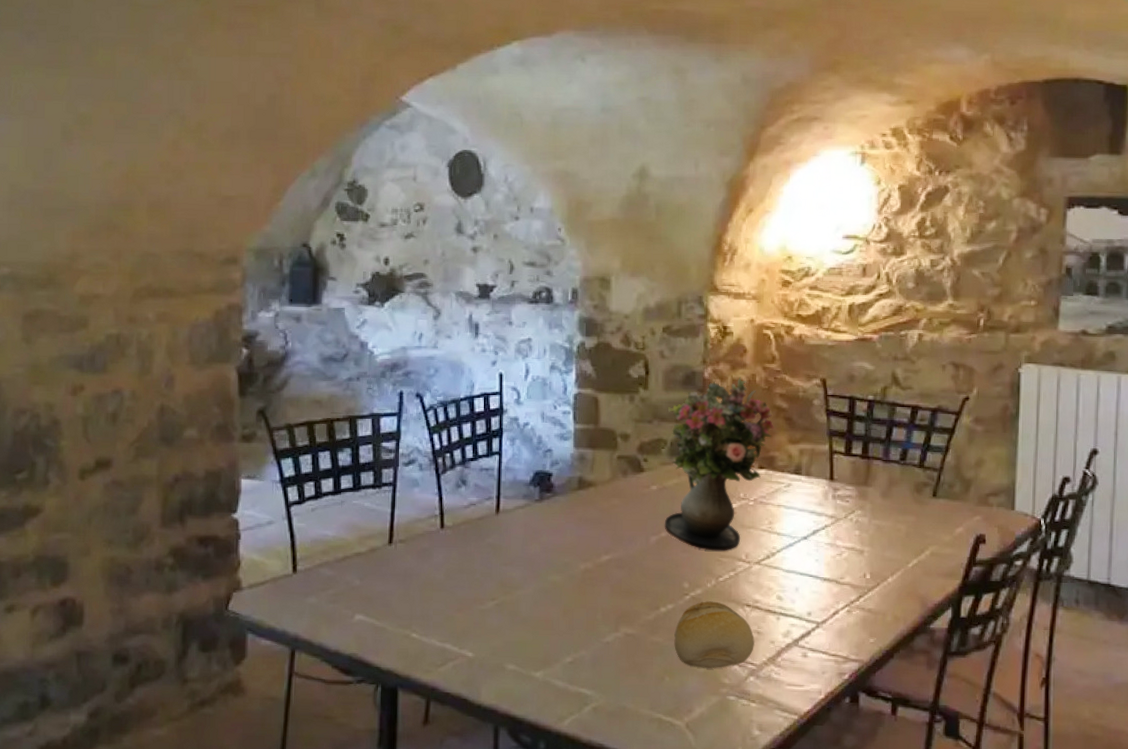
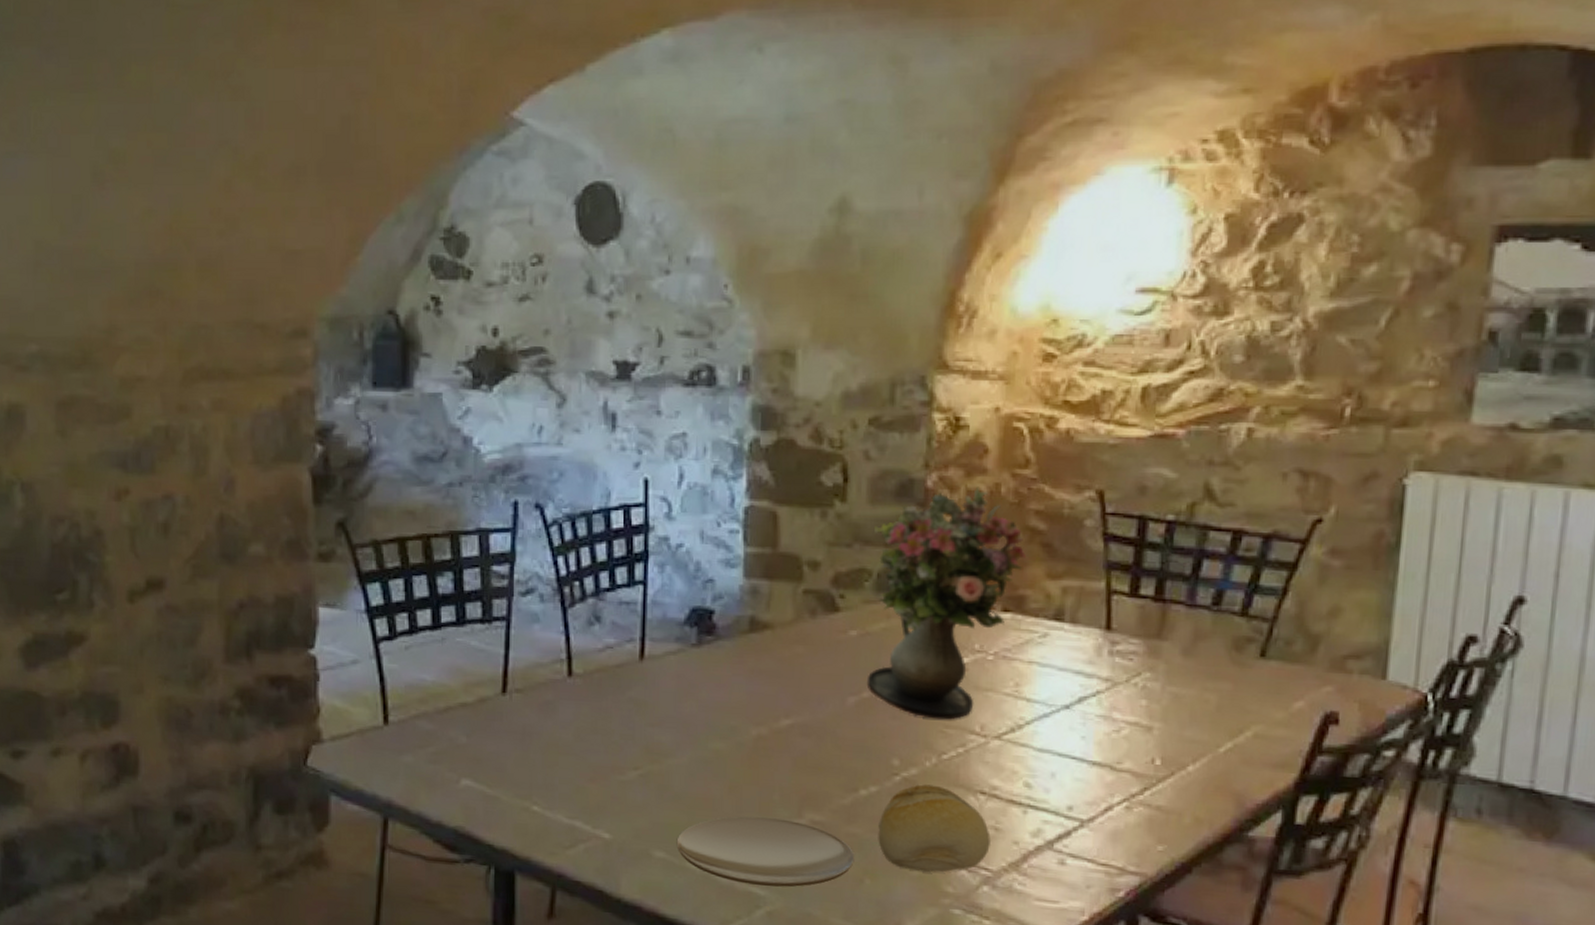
plate: none [524,632,657,687] -> present [676,816,855,887]

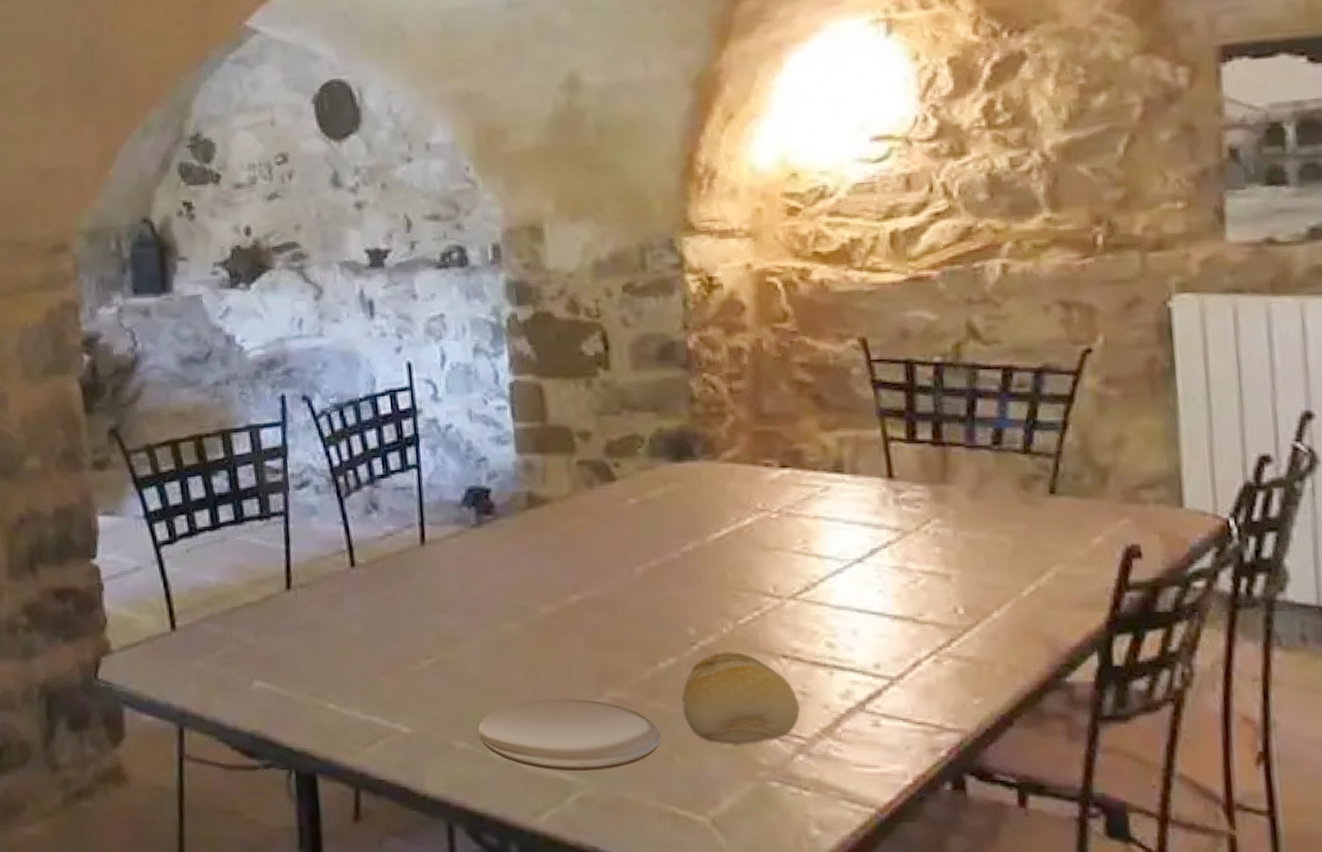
bouquet: present [866,486,1026,720] -> none [640,344,796,583]

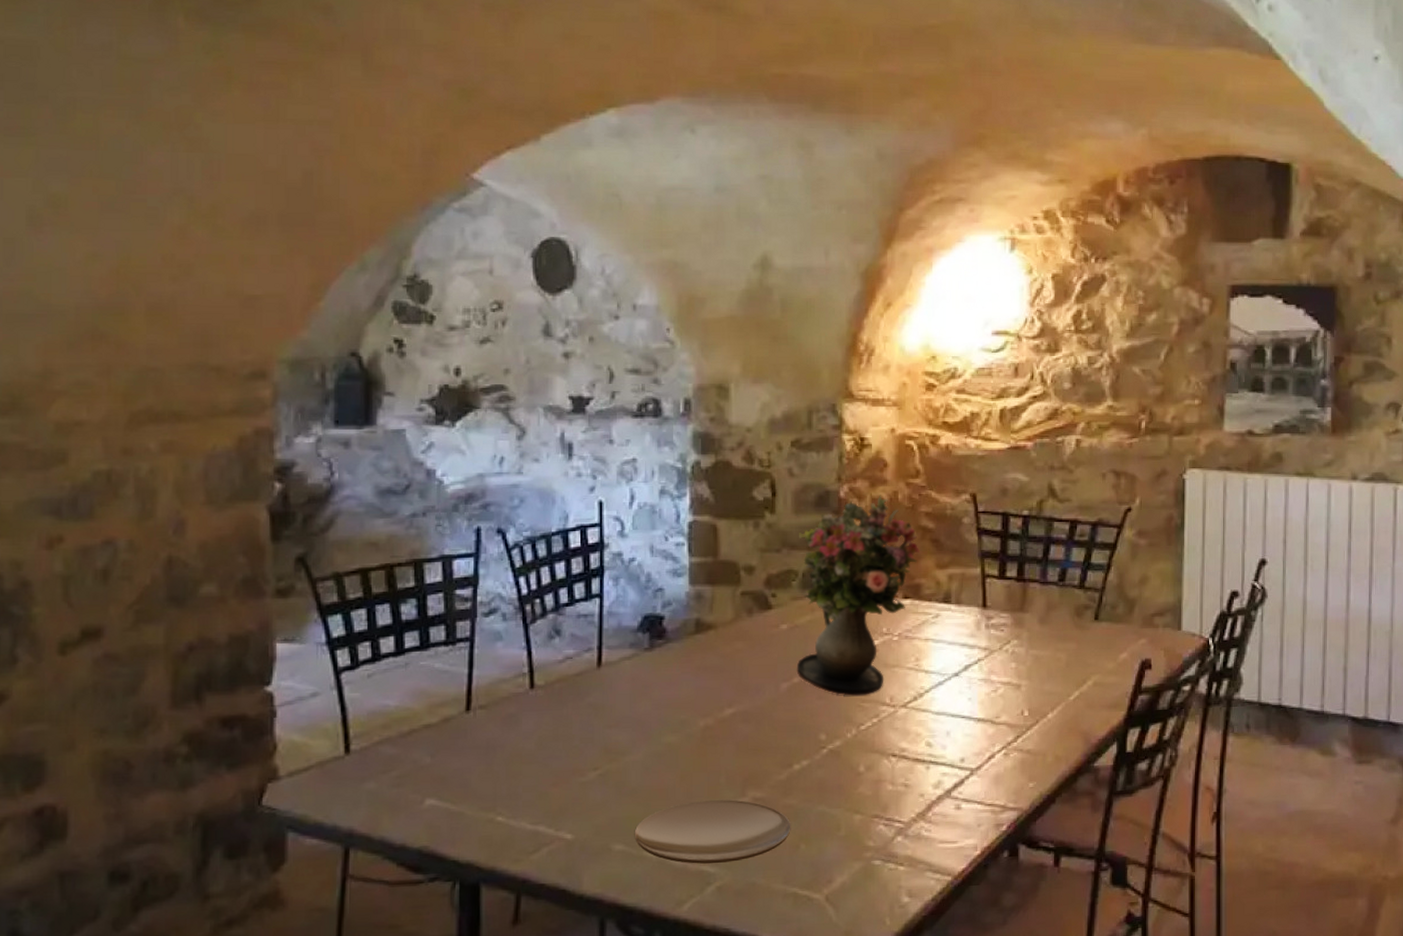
bouquet: none [640,344,796,583] -> present [796,495,919,696]
bread roll: present [682,652,800,744] -> none [810,753,902,831]

